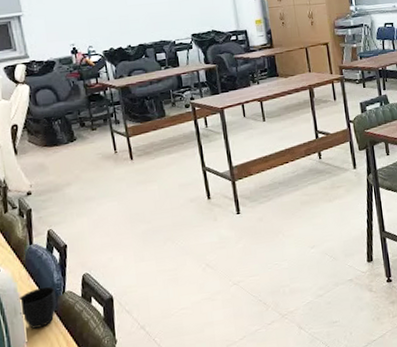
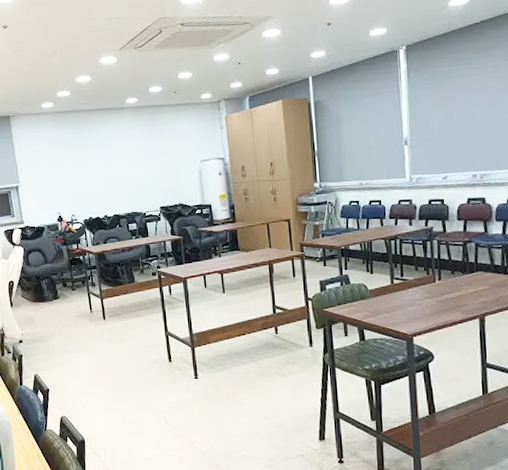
cup: present [17,286,57,329] -> none [9,423,40,457]

